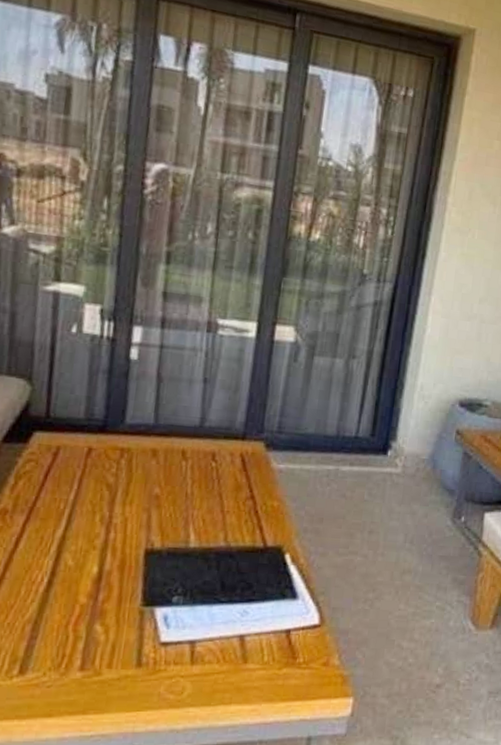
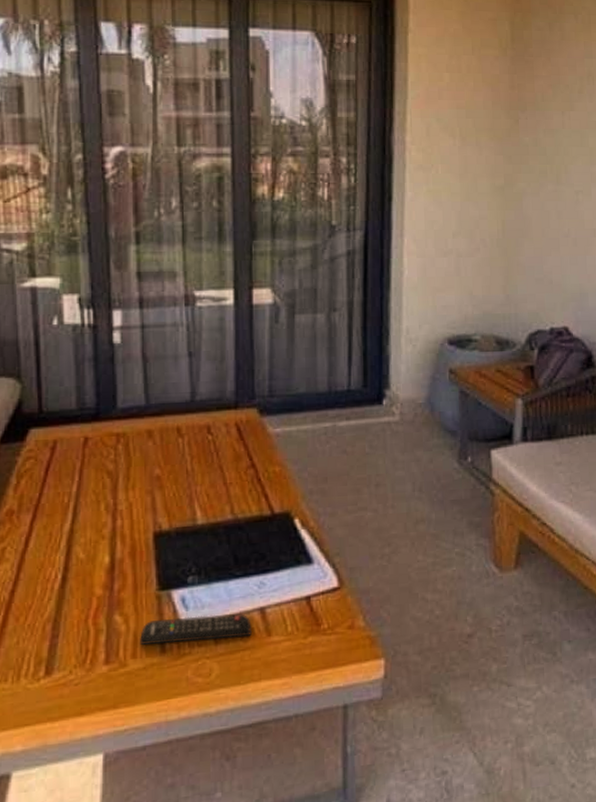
remote control: none [117,634,229,661] -> present [140,614,252,645]

